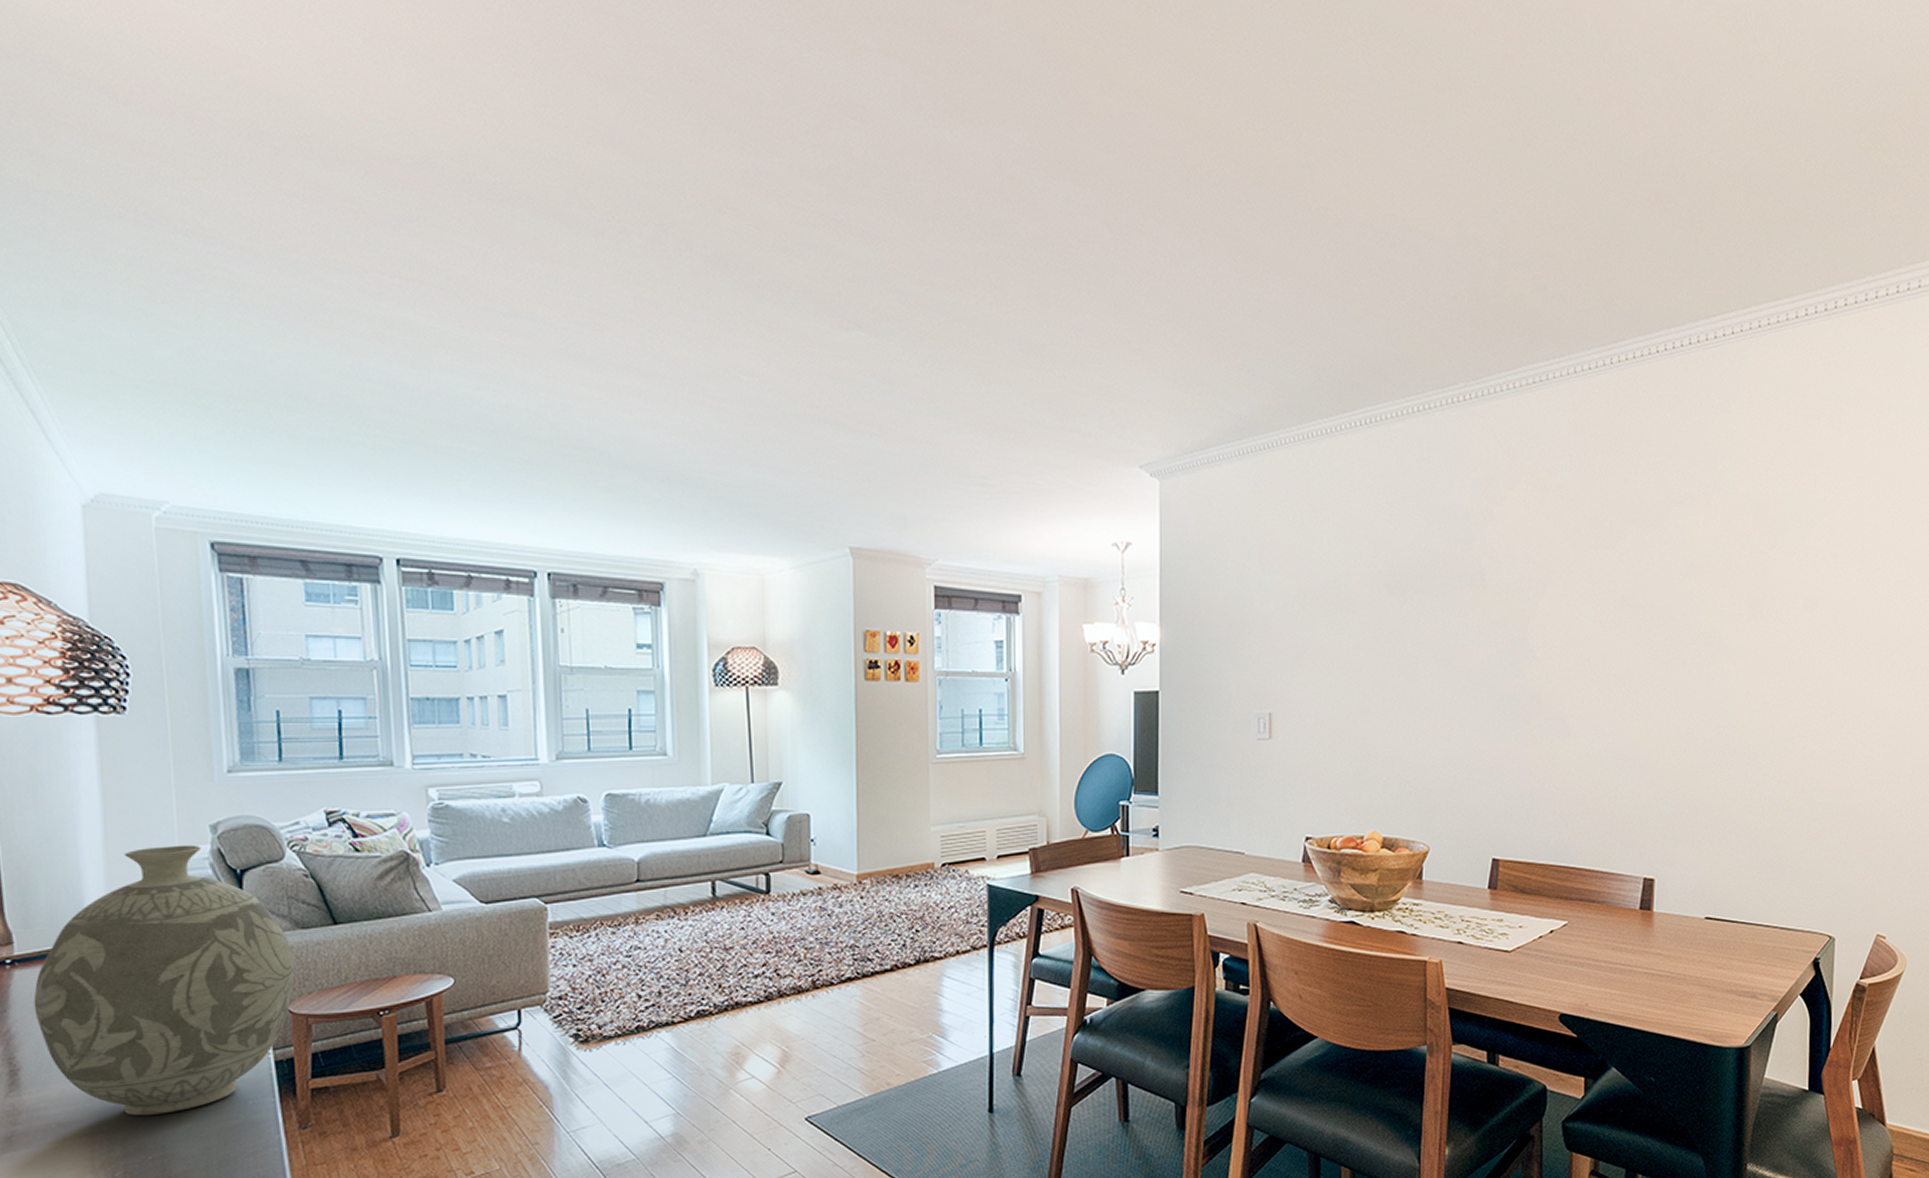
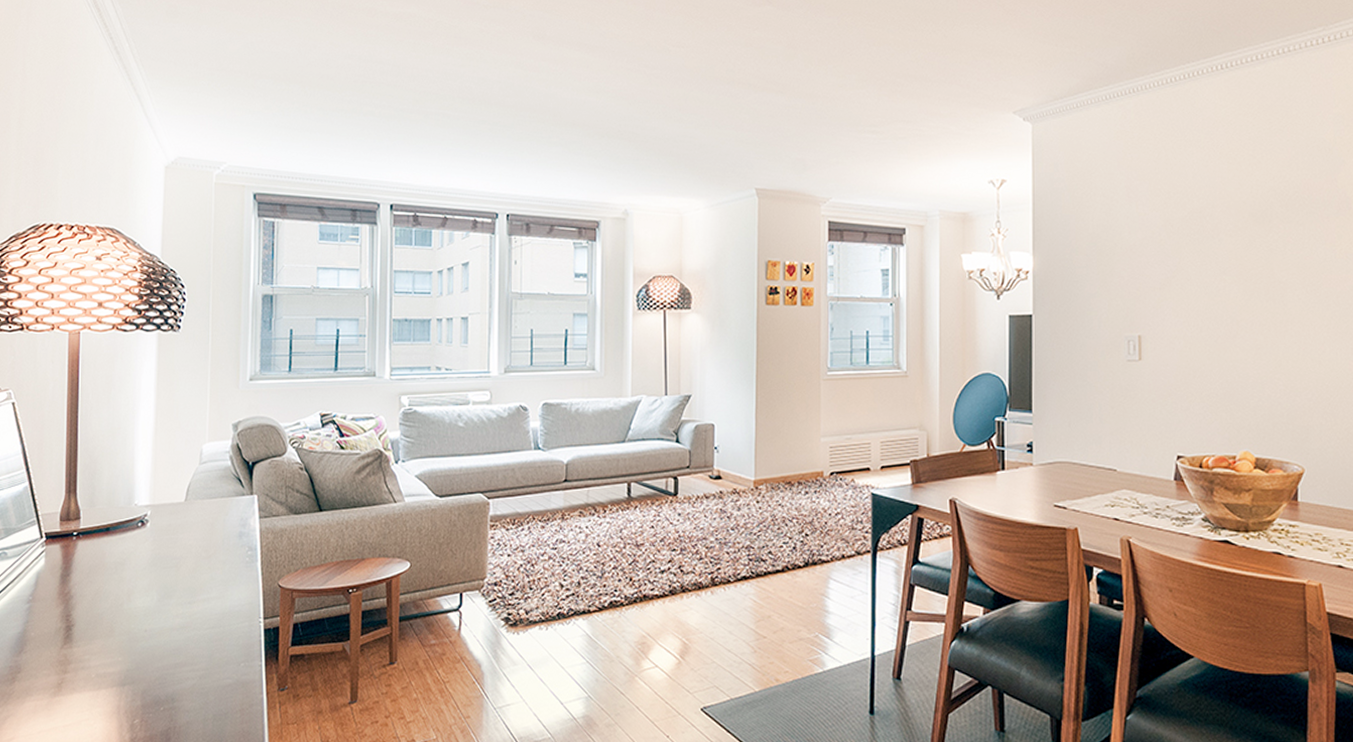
decorative vase: present [33,845,295,1116] -> none [89,440,286,672]

